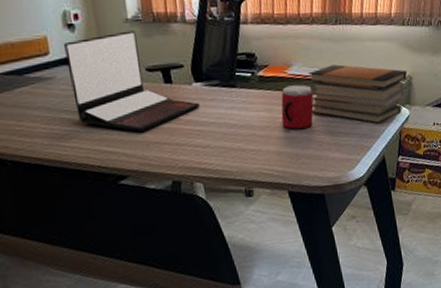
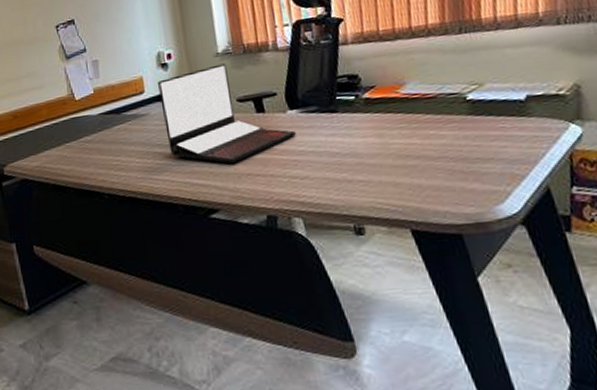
mug: present [281,85,314,129] -> none [394,104,439,156]
book stack: present [308,64,407,124] -> none [427,77,573,146]

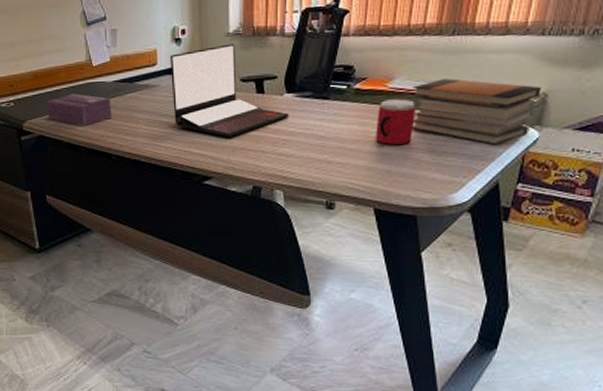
tissue box: none [28,130,101,165] -> present [46,93,112,126]
mug: none [394,104,439,156] -> present [376,99,416,145]
book stack: none [427,77,573,146] -> present [412,78,541,145]

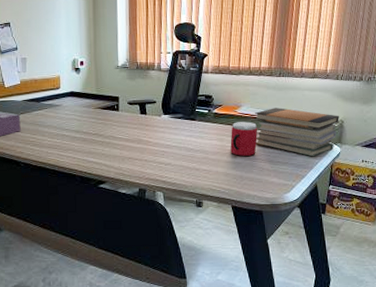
laptop: present [170,43,289,138] -> none [71,74,166,149]

